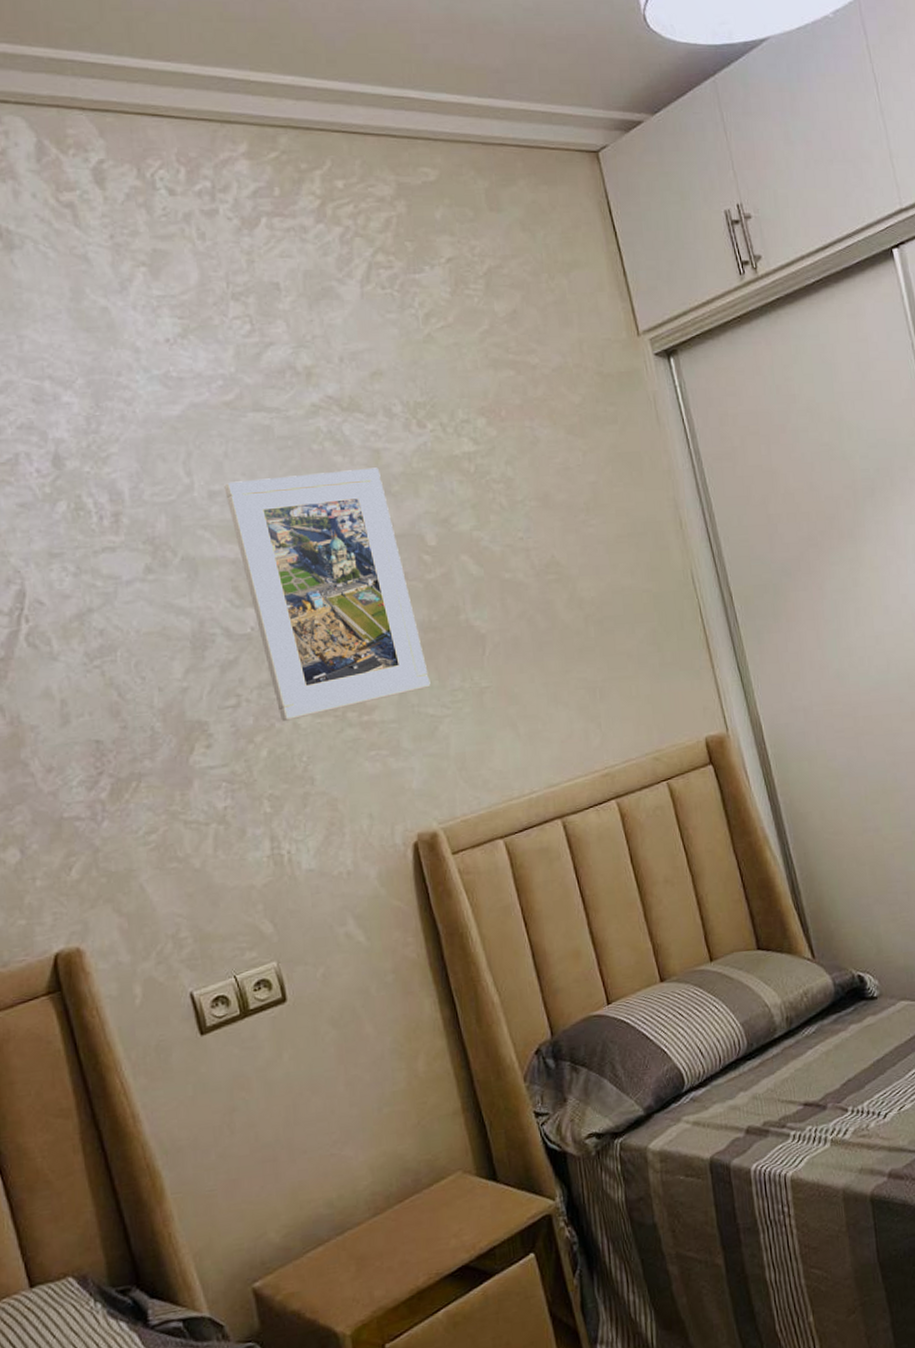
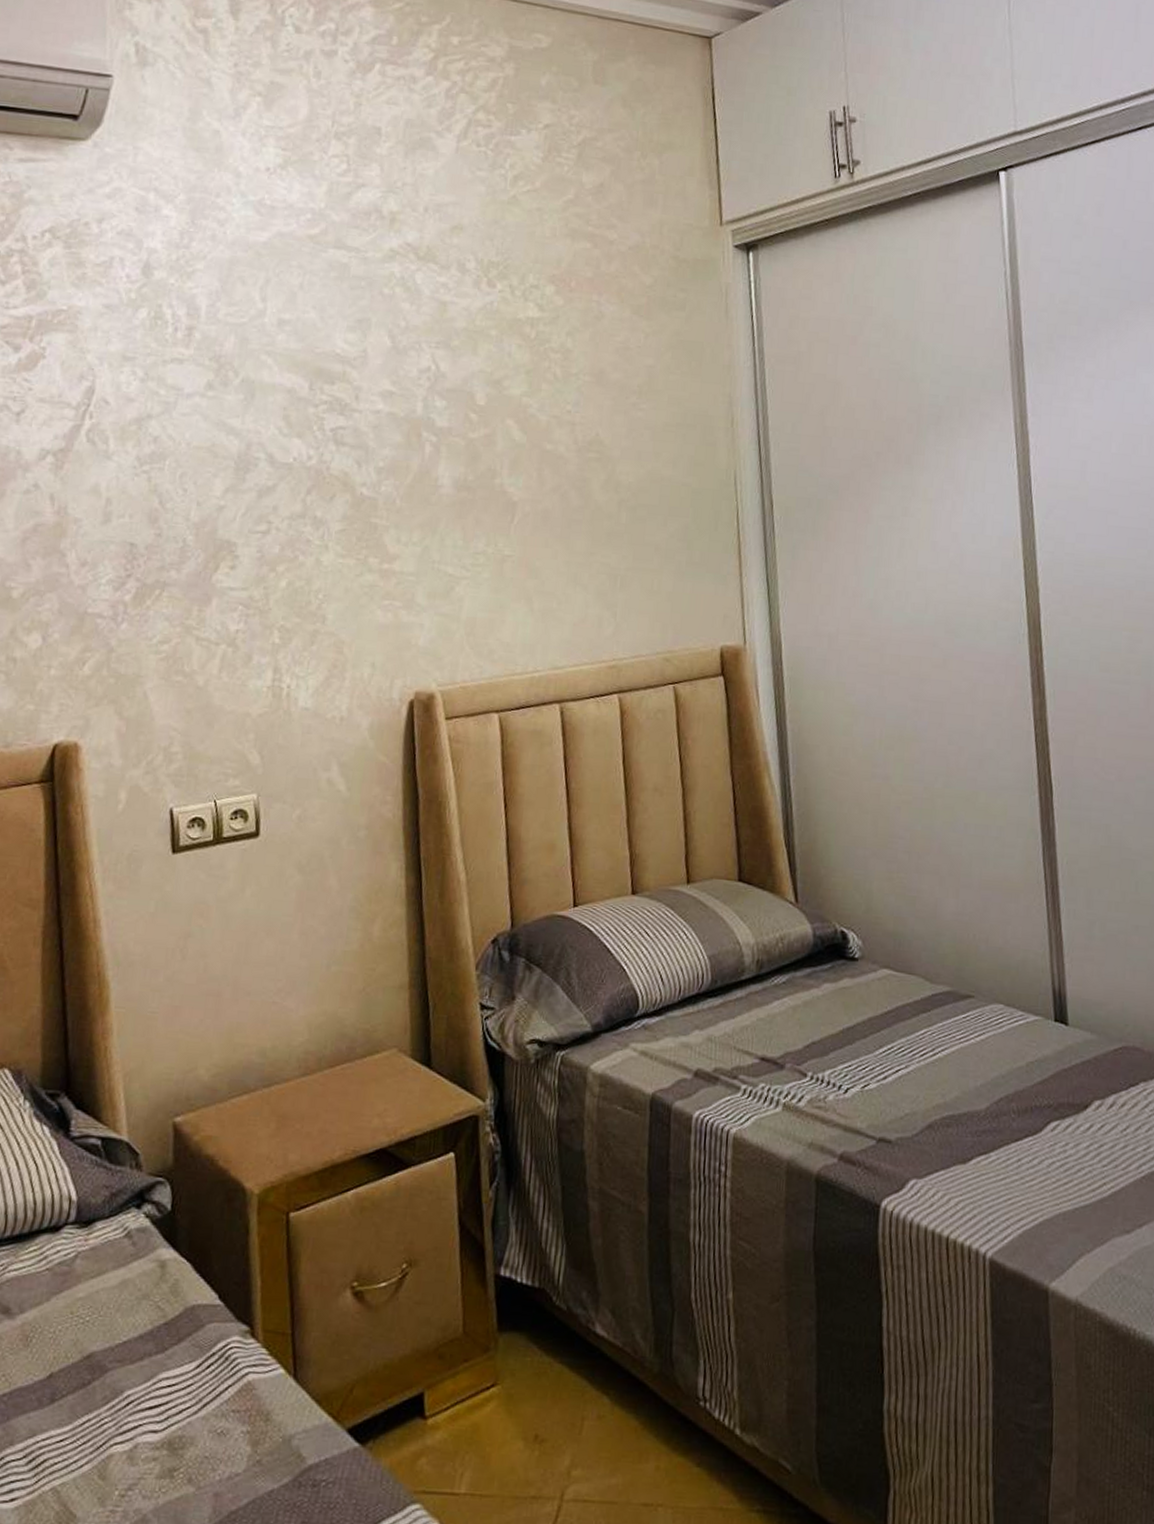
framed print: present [224,467,431,721] -> none [293,313,455,556]

